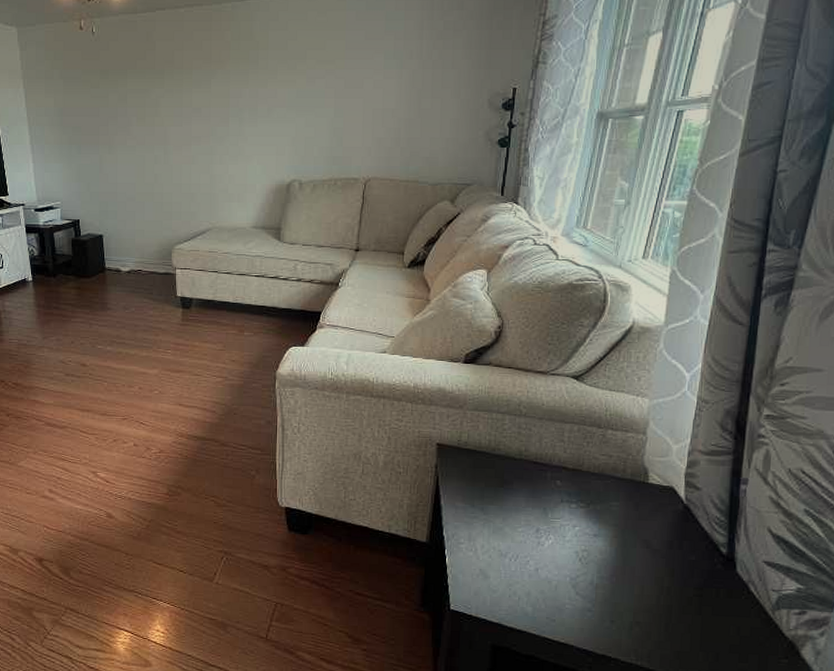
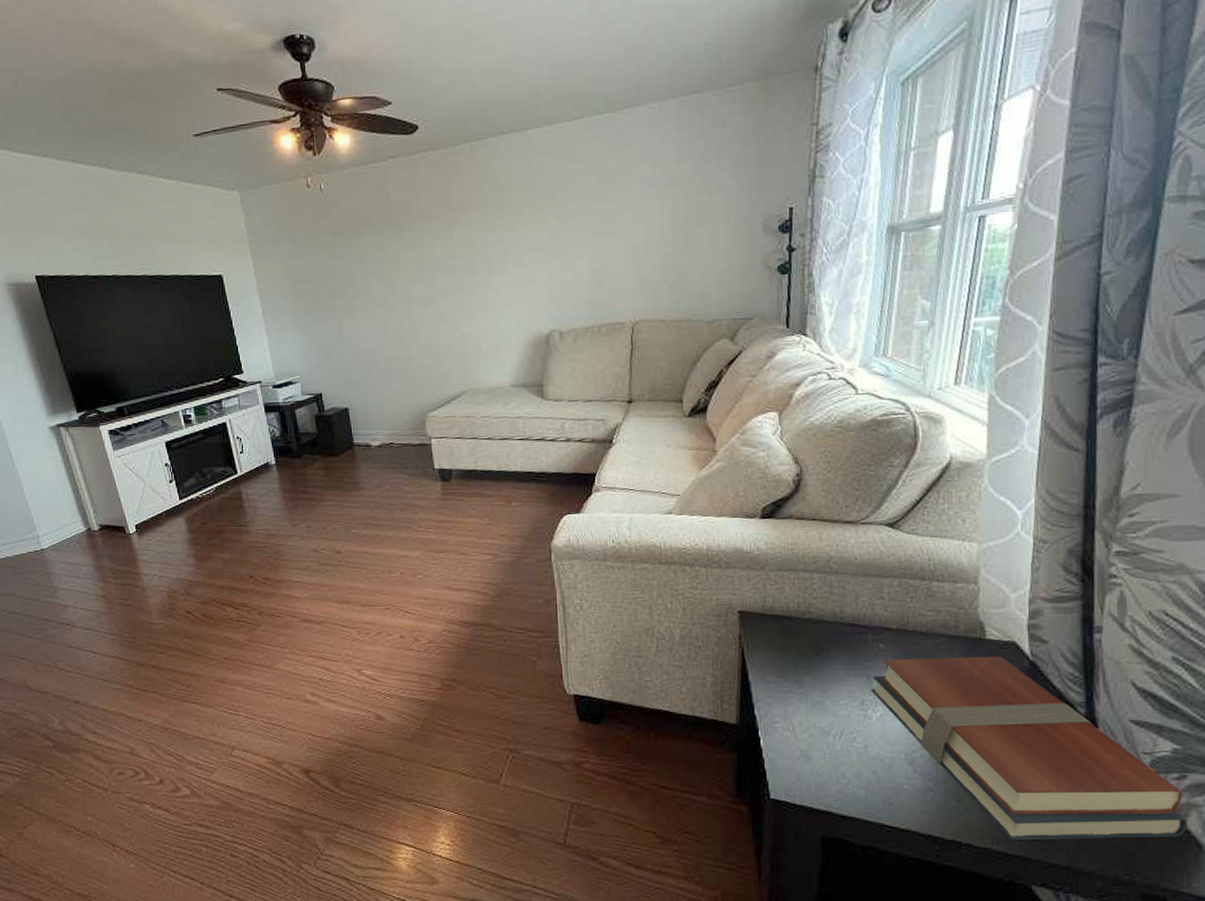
books: none [546,494,804,664] -> present [871,656,1188,840]

